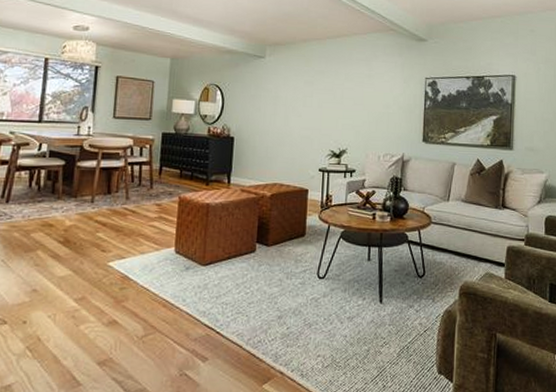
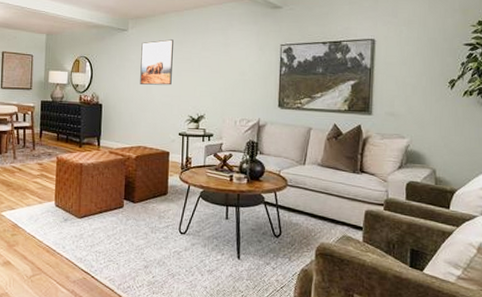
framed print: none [277,68,315,118] -> present [140,39,173,86]

